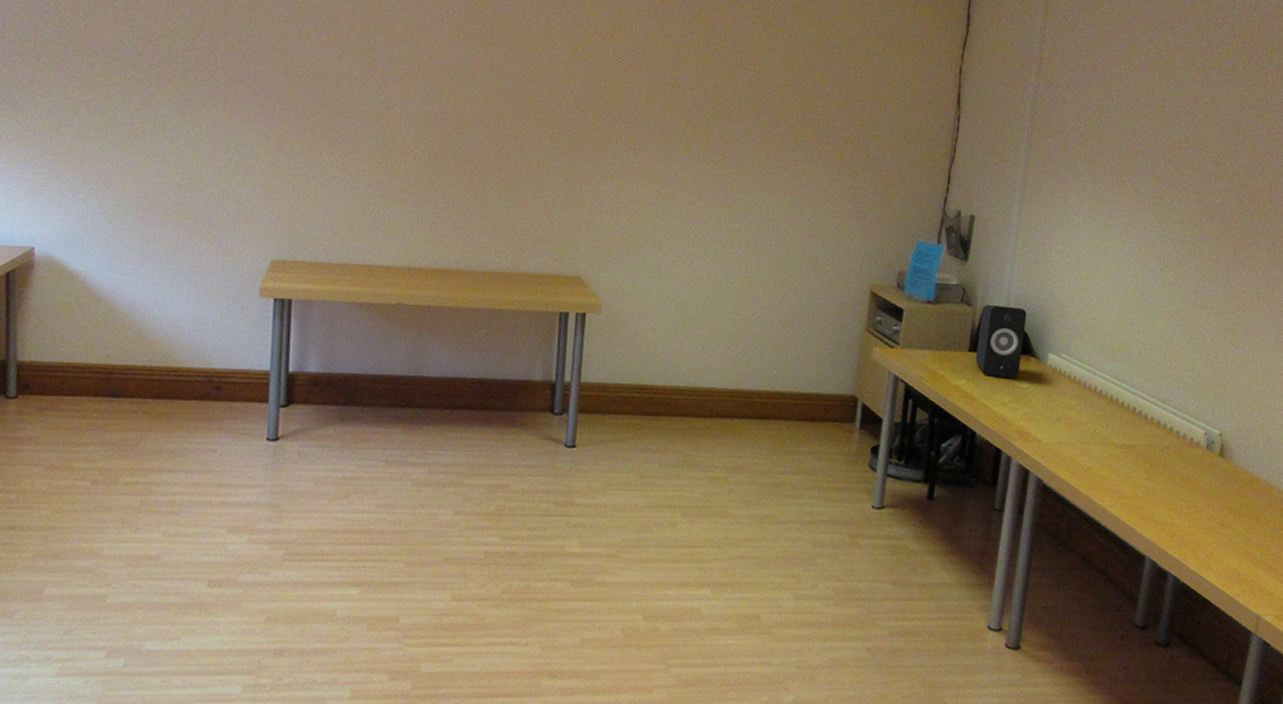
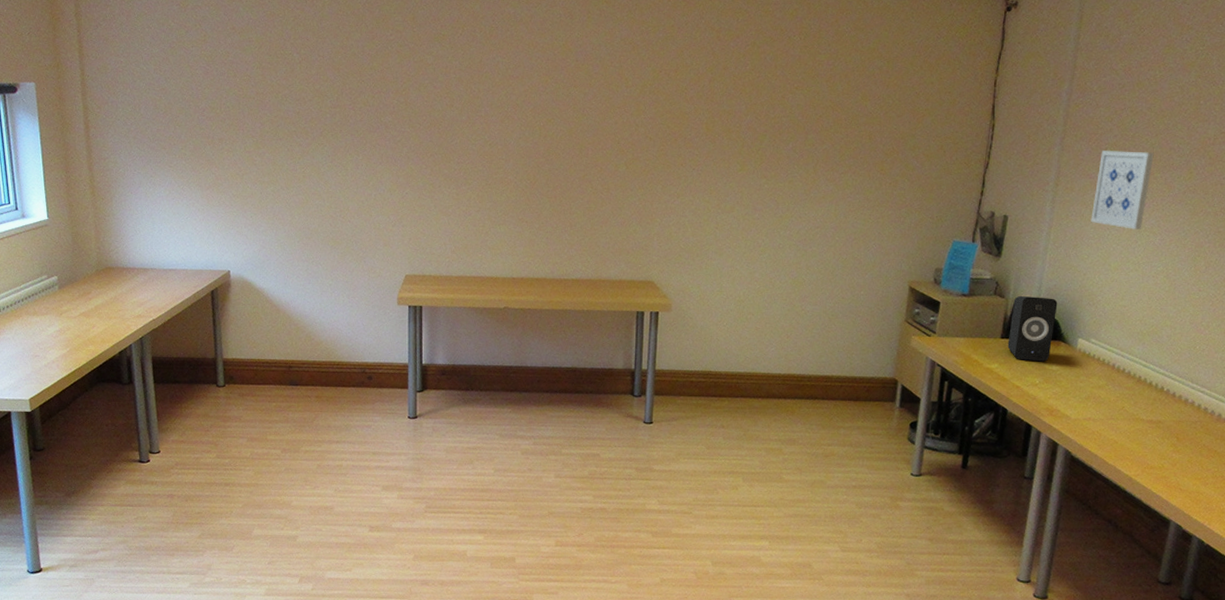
wall art: none [1059,150,1121,236] -> present [1091,151,1154,229]

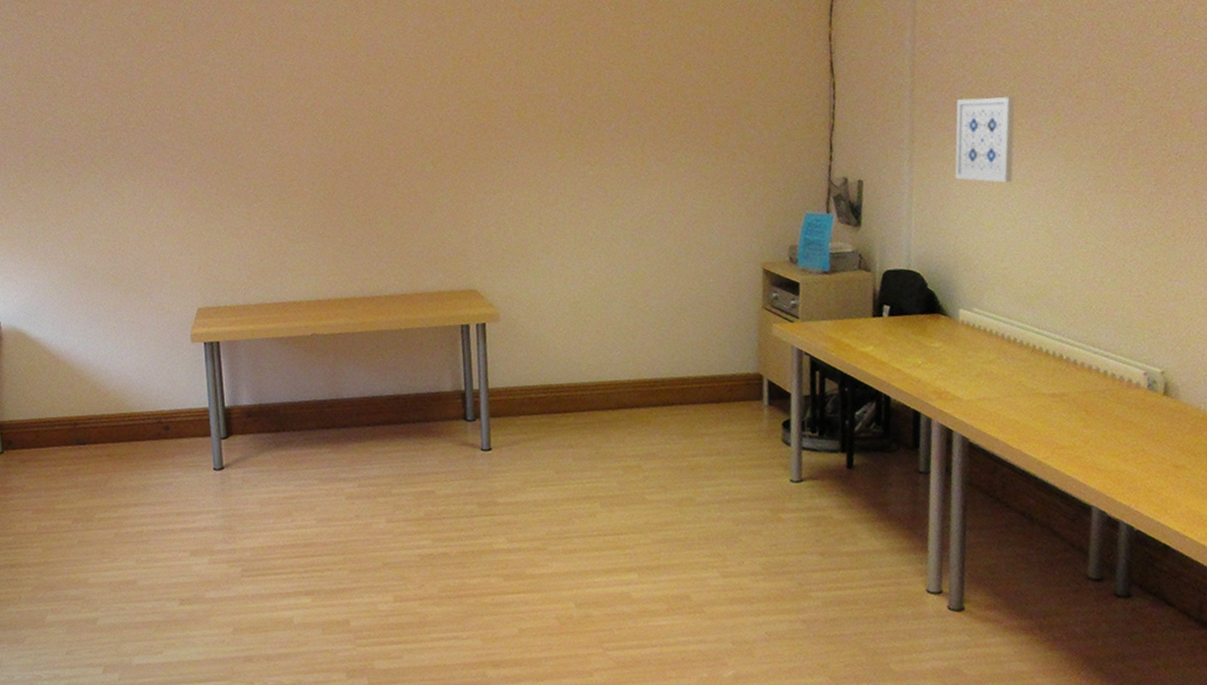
speaker: present [1007,295,1058,362] -> none [880,266,931,340]

